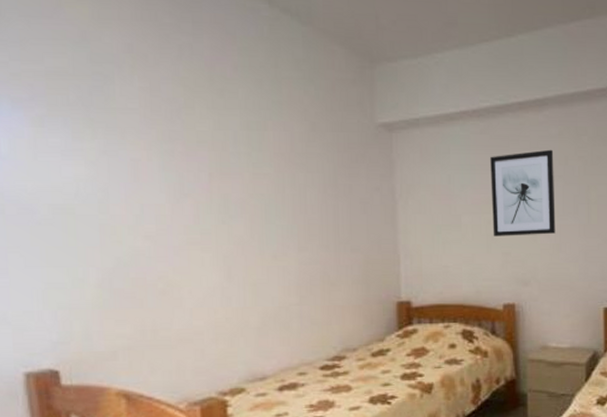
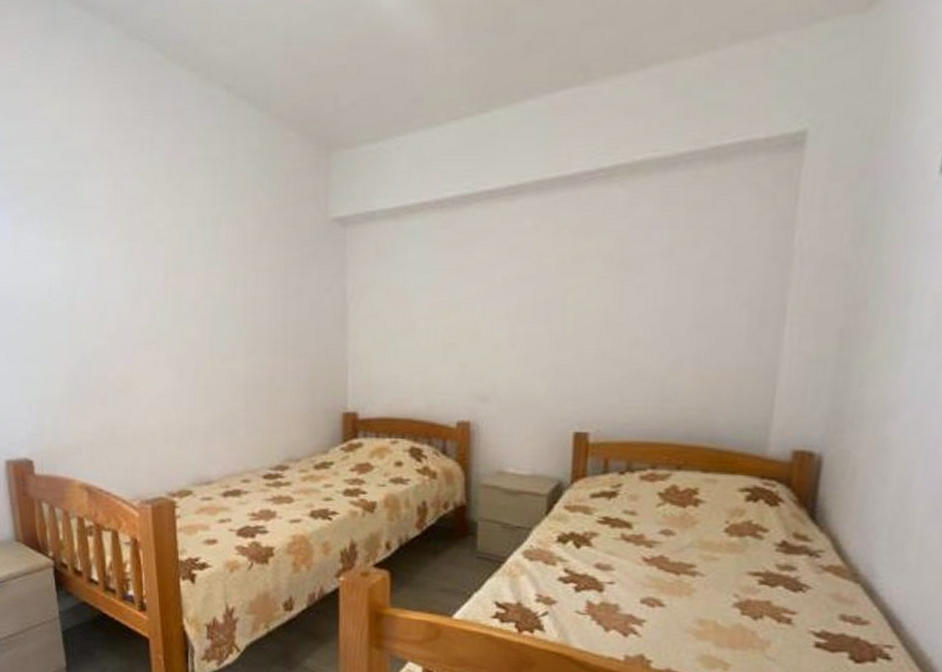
wall art: present [490,149,556,236] -> none [450,245,526,346]

